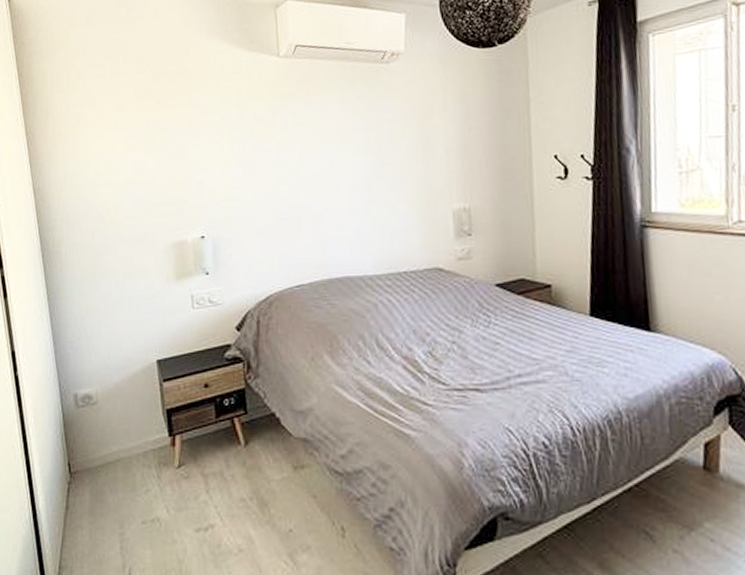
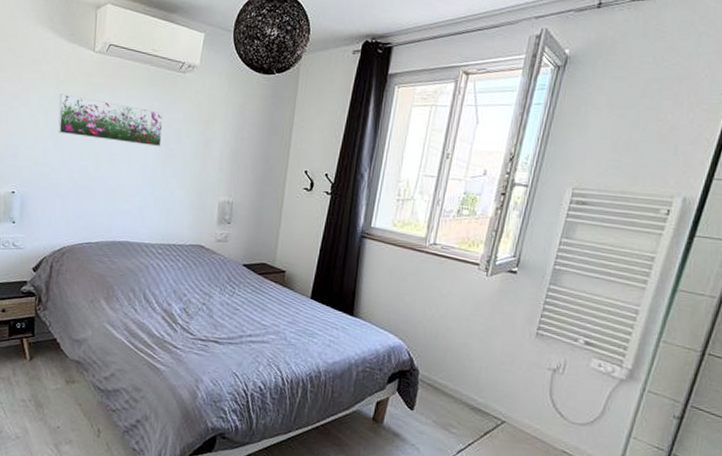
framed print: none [244,111,372,159] -> present [58,94,164,147]

